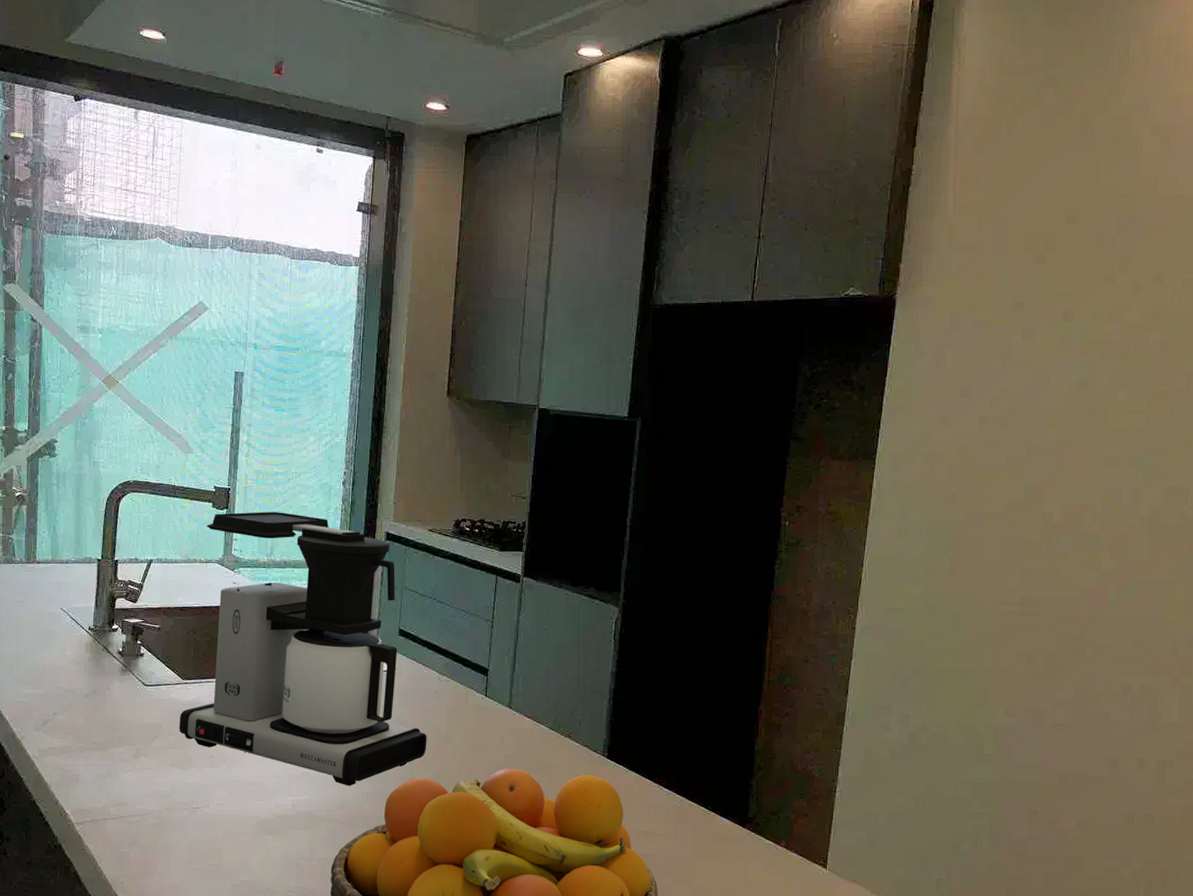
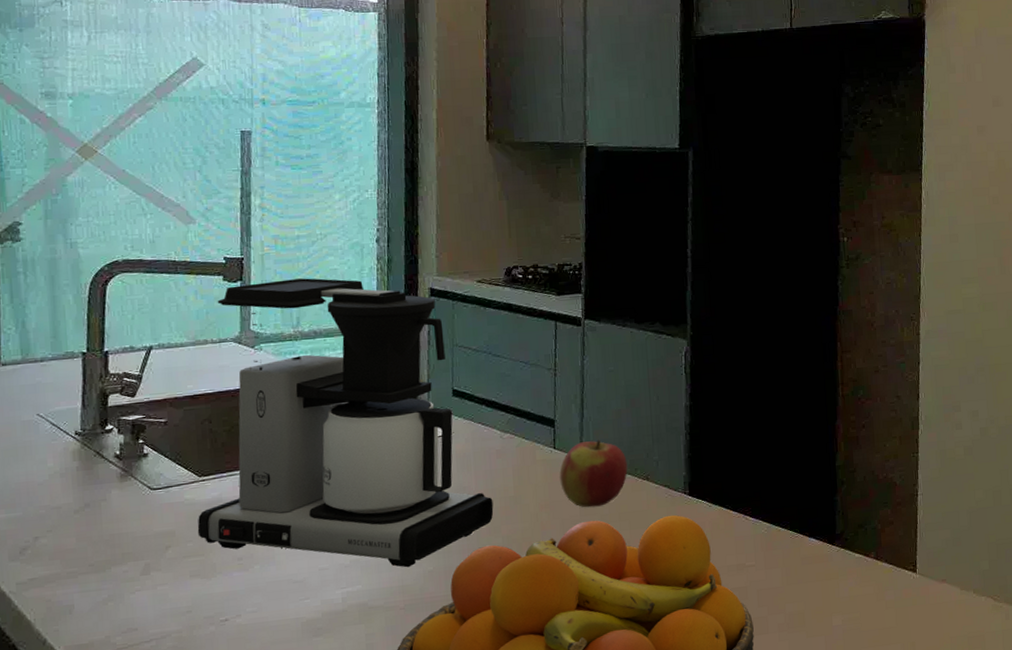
apple: none [489,693,552,756] -> present [559,439,628,508]

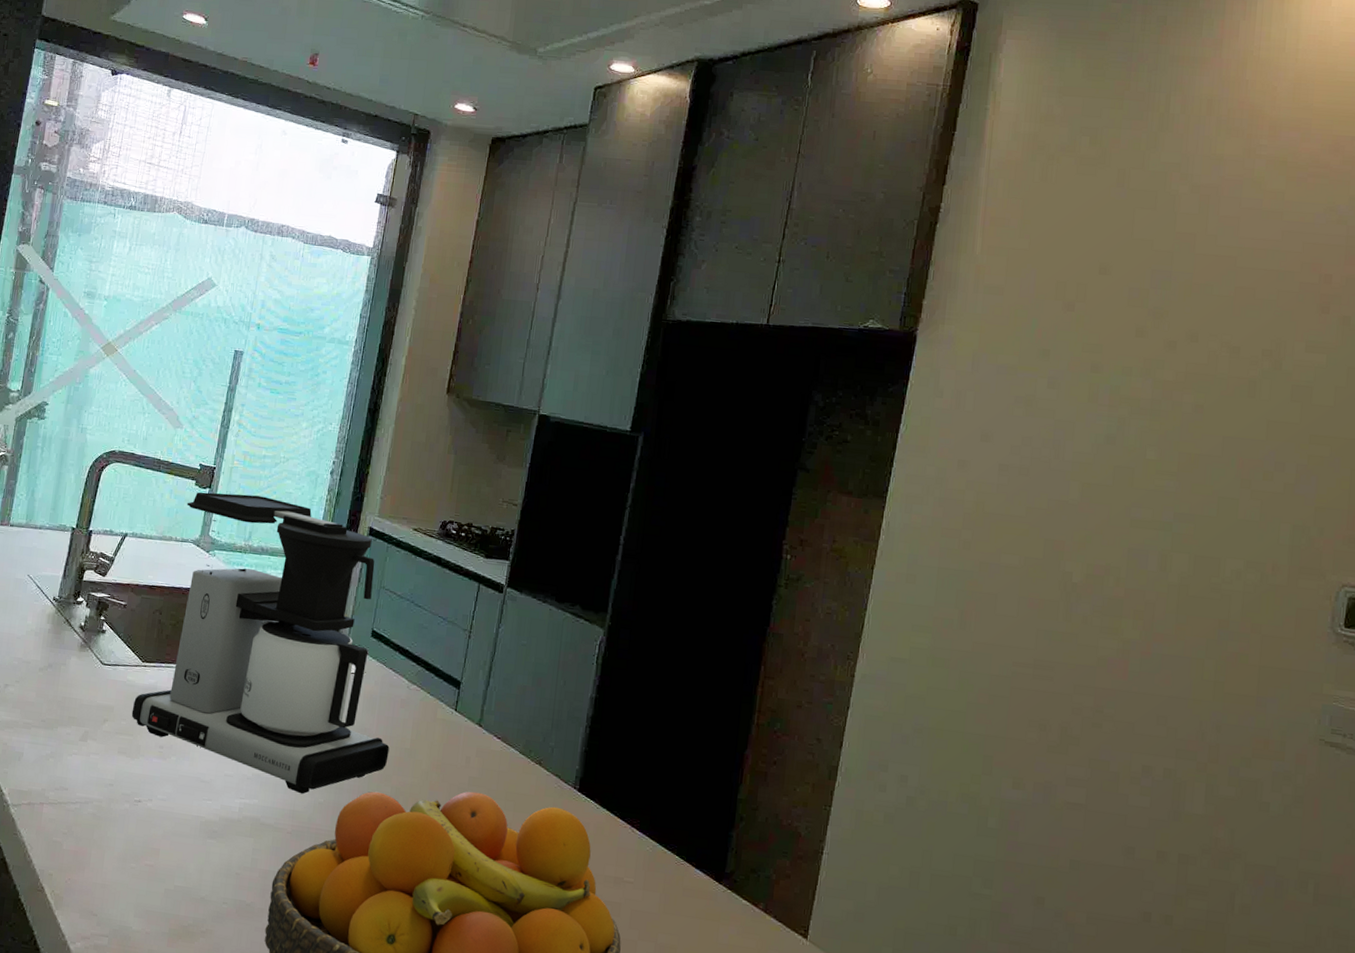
apple: present [559,439,628,508] -> none [455,710,523,780]

